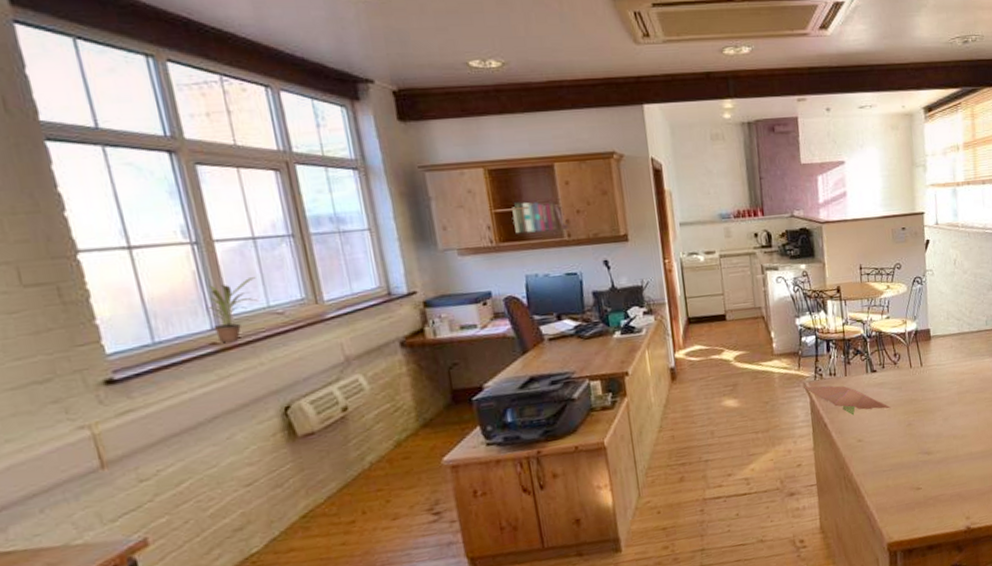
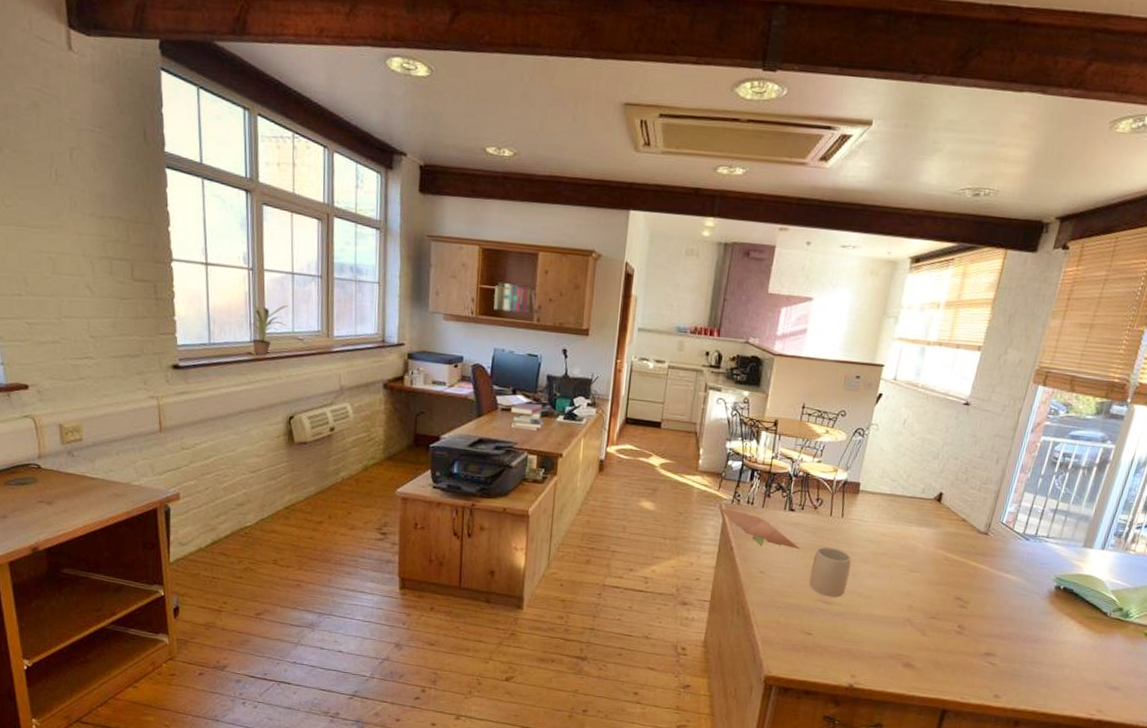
books: none [559,324,599,358] -> present [511,402,543,431]
mug: none [904,398,942,448] -> present [809,546,852,598]

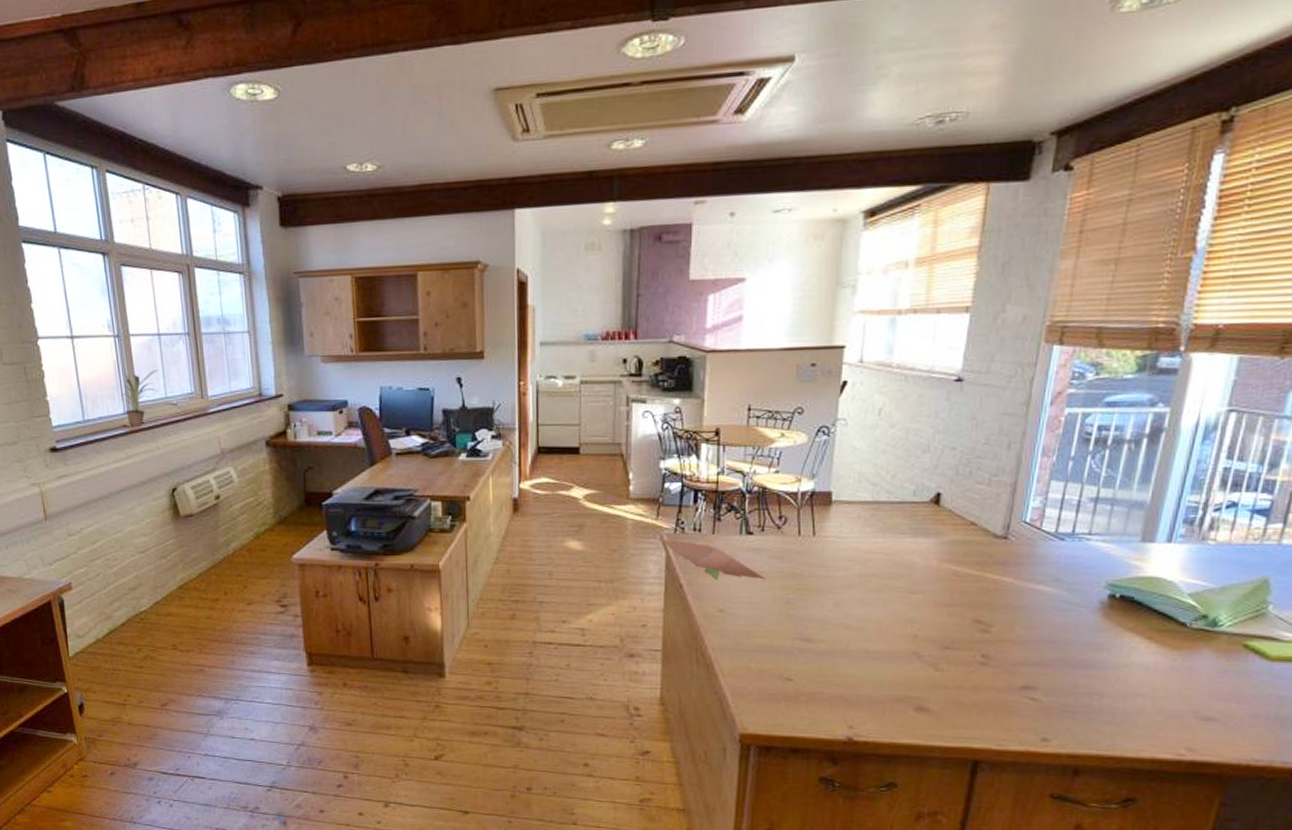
books: present [494,281,540,314] -> none [374,311,426,344]
books: present [511,402,543,431] -> none [406,443,444,474]
mug: present [809,546,852,598] -> none [781,573,832,633]

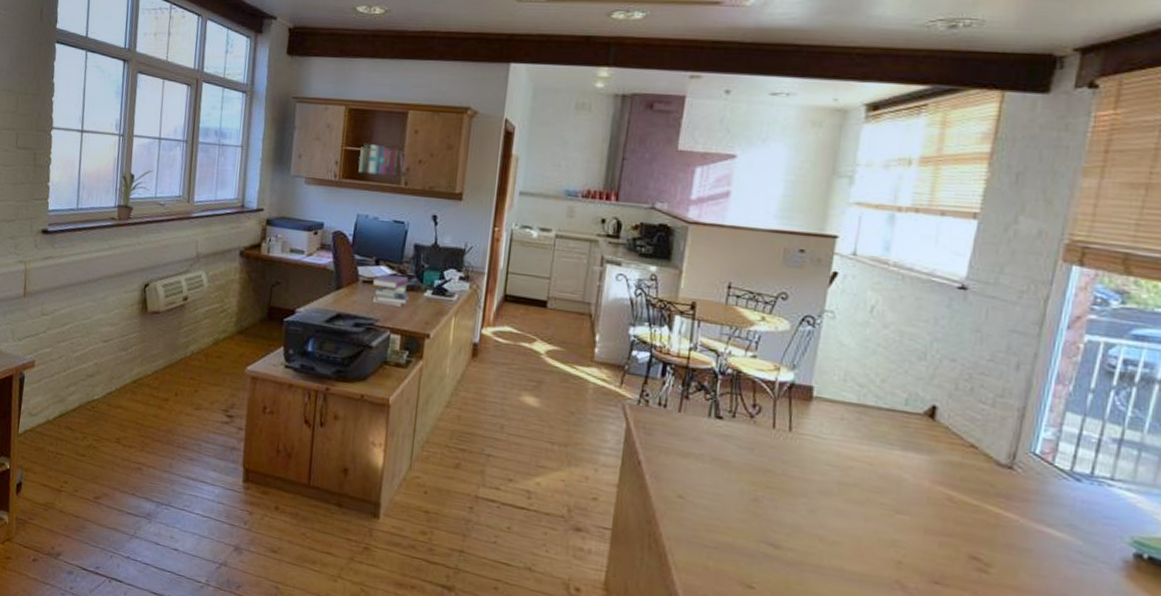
books: none [374,311,426,344] -> present [358,143,408,177]
books: none [406,443,444,474] -> present [373,273,409,307]
papers: present [660,539,767,581] -> none [622,409,734,471]

